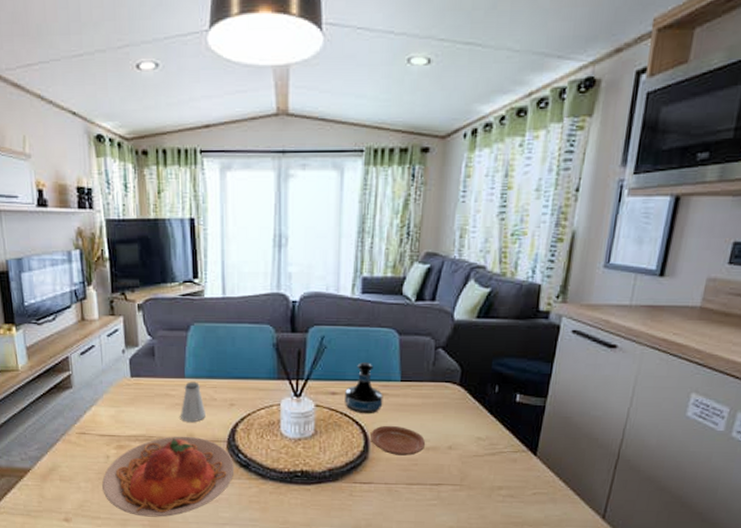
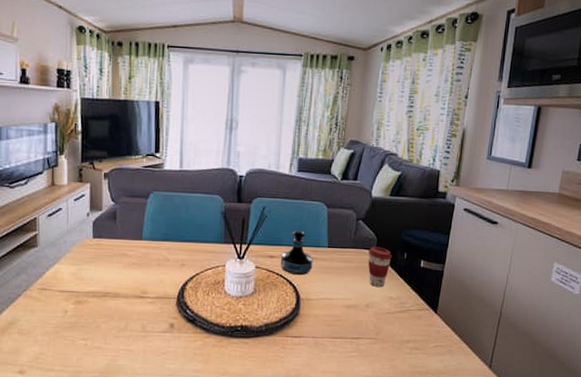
plate: present [102,436,235,517] -> none [58,292,182,369]
saltshaker: present [180,381,205,423] -> none [135,243,159,281]
plate: present [370,425,426,456] -> none [301,285,348,313]
coffee cup: none [449,379,480,426] -> present [367,246,392,287]

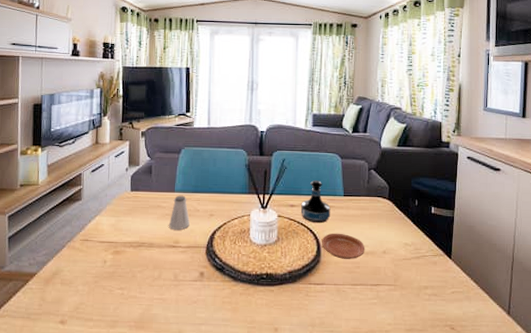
saltshaker: none [135,243,159,281] -> present [168,195,190,231]
plate: none [301,285,348,313] -> present [322,233,365,259]
coffee cup: present [367,246,392,287] -> none [381,194,404,233]

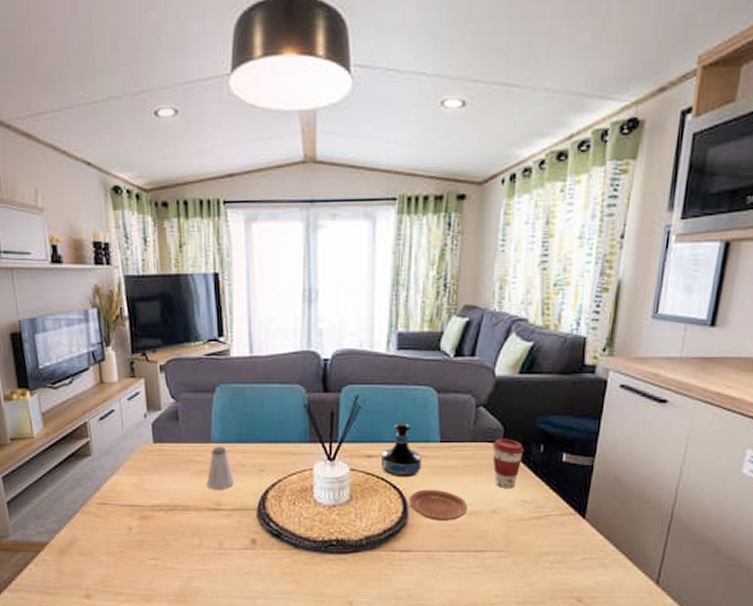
coffee cup: none [381,194,404,233] -> present [492,438,524,488]

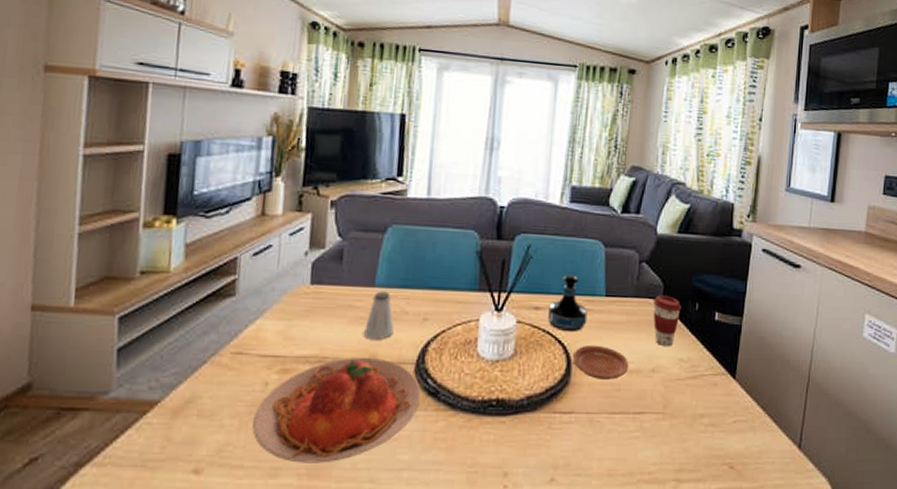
plate: none [124,504,266,592] -> present [252,357,421,463]

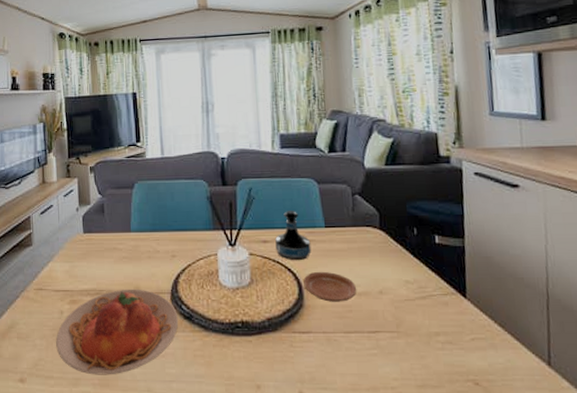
saltshaker: present [363,291,394,340] -> none [127,235,150,275]
coffee cup: present [652,295,682,346] -> none [370,223,400,269]

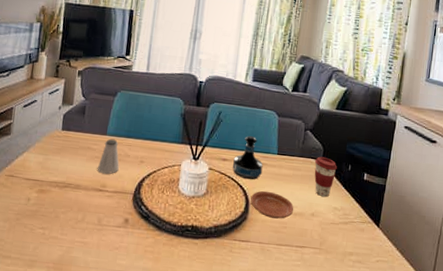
plate: present [56,289,179,375] -> none [18,185,137,261]
saltshaker: none [127,235,150,275] -> present [97,138,119,175]
coffee cup: none [370,223,400,269] -> present [314,156,337,197]

